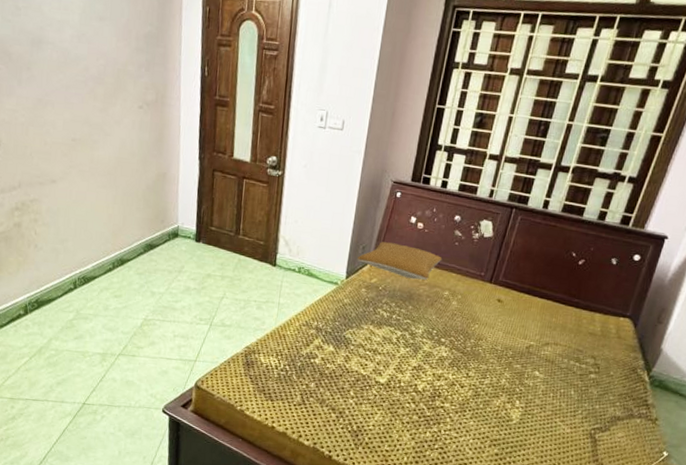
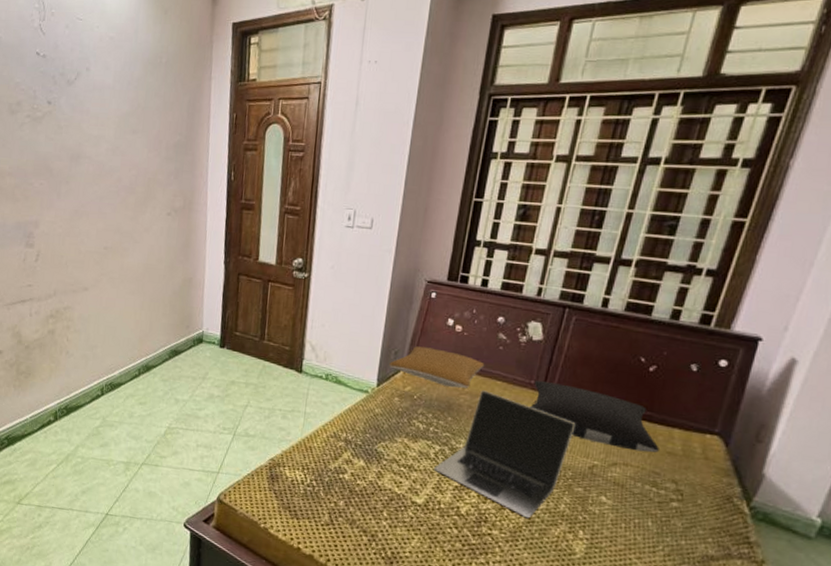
laptop: none [396,281,517,392] -> present [434,390,576,519]
pillow: none [479,272,583,334] -> present [530,380,659,453]

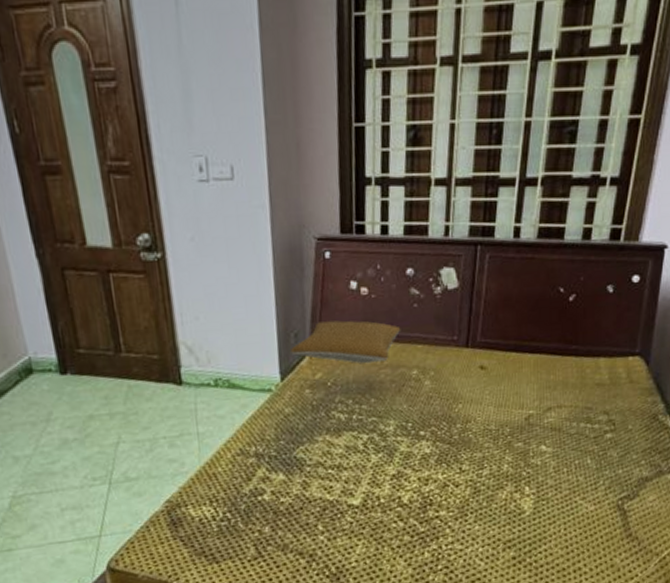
laptop: present [434,390,576,519] -> none [366,359,506,489]
pillow: present [530,380,659,453] -> none [457,333,588,391]

